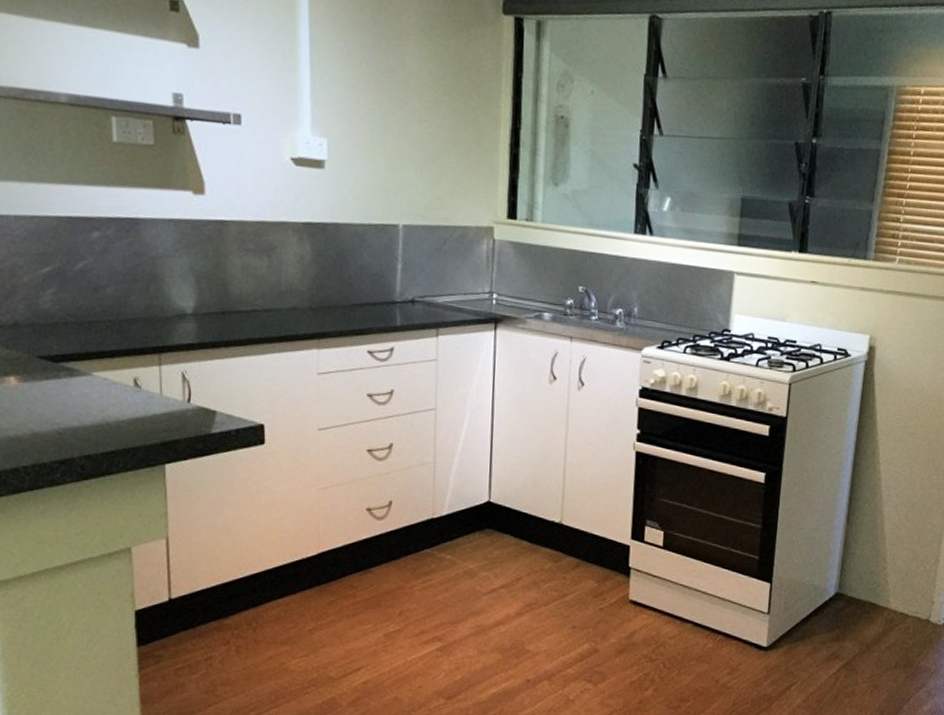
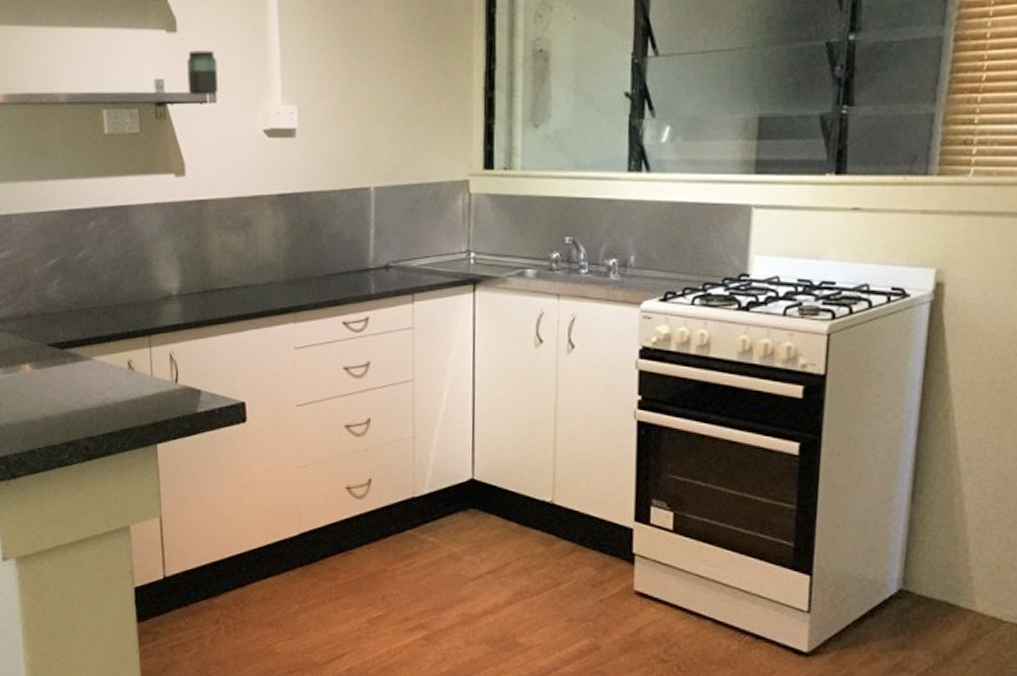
peanut butter: none [209,69,244,117] -> present [186,50,219,96]

